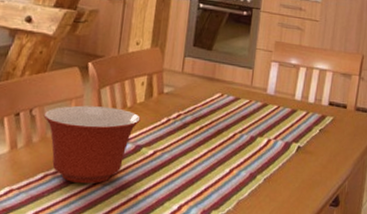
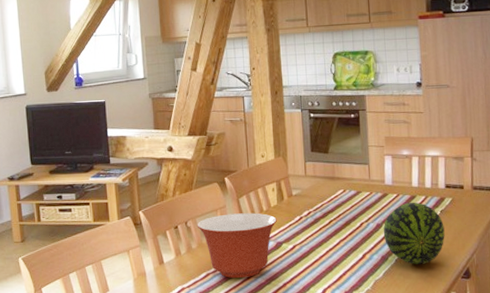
fruit: none [255,116,321,186] -> present [383,202,445,264]

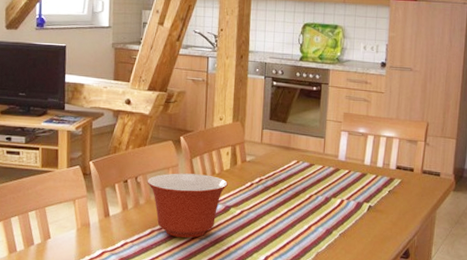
fruit: present [383,202,445,264] -> none [330,179,390,241]

